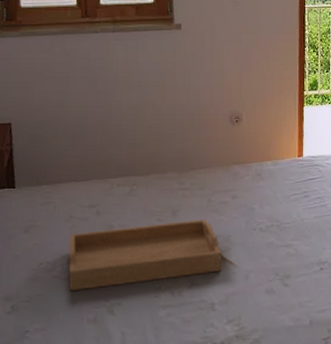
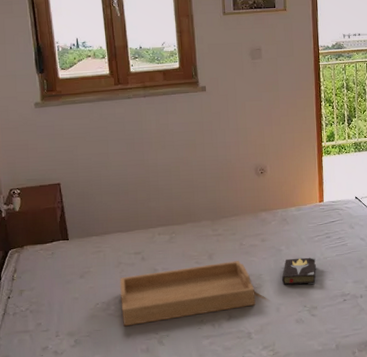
hardback book: none [252,218,291,249] -> present [281,257,316,285]

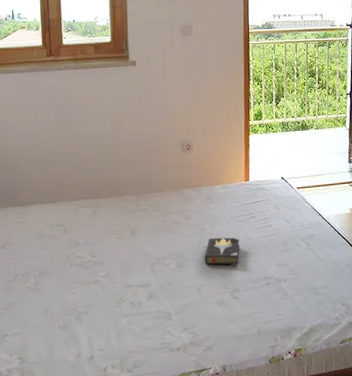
serving tray: present [120,260,256,327] -> none [41,237,177,301]

